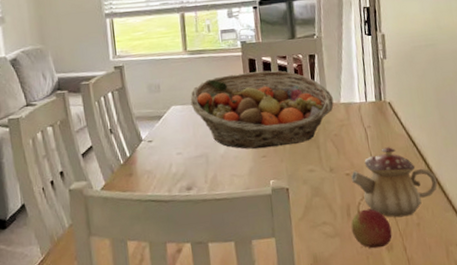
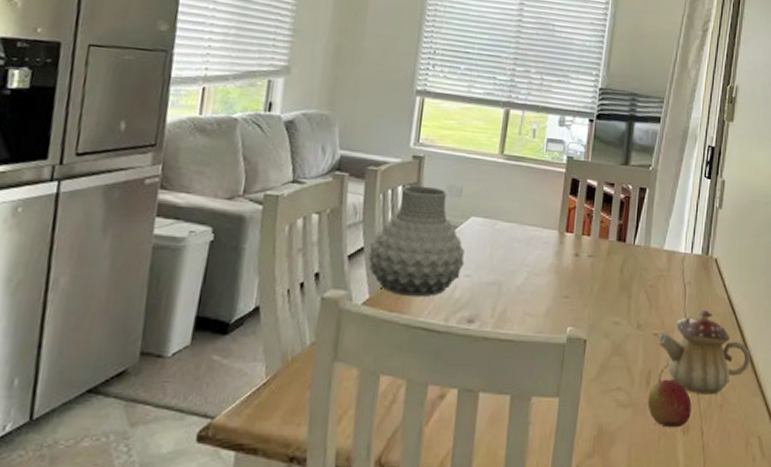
vase: none [96,88,174,178] -> present [368,185,465,297]
fruit basket: present [190,70,334,149] -> none [494,192,657,289]

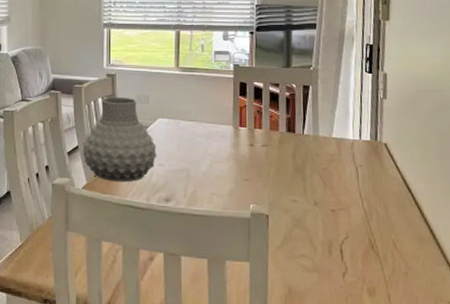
apple: present [647,379,692,428] -> none [331,249,376,291]
teapot: present [658,310,751,395] -> none [336,189,432,263]

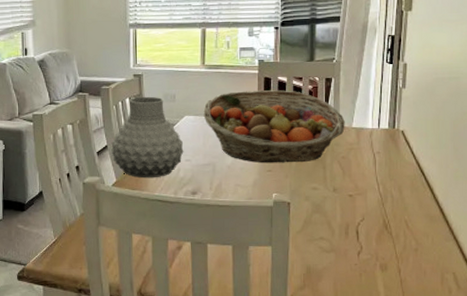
fruit basket: none [177,95,325,173] -> present [203,90,345,163]

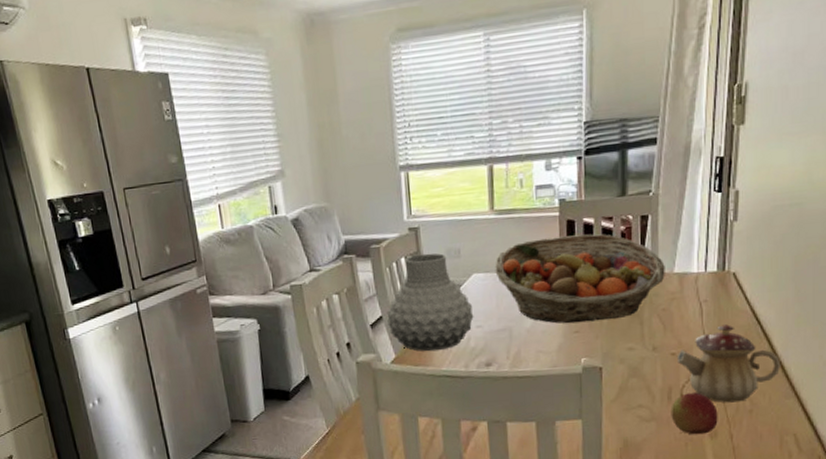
apple: none [347,230,388,267] -> present [670,392,718,435]
teapot: none [353,174,442,241] -> present [676,324,781,403]

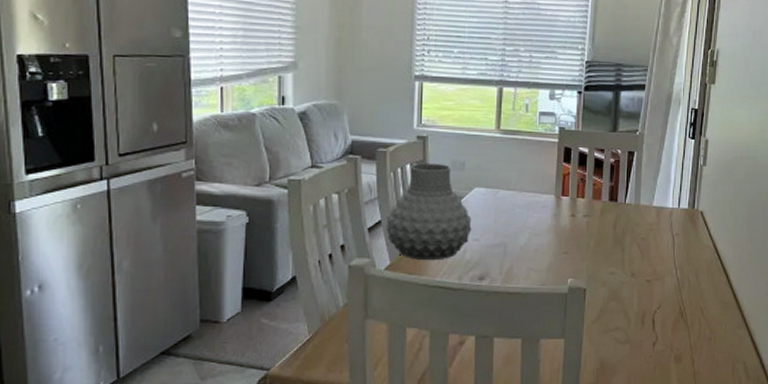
fruit basket: present [494,234,665,324] -> none [496,161,646,245]
apple: present [670,392,718,435] -> none [643,318,683,359]
teapot: present [676,324,781,403] -> none [651,257,736,330]

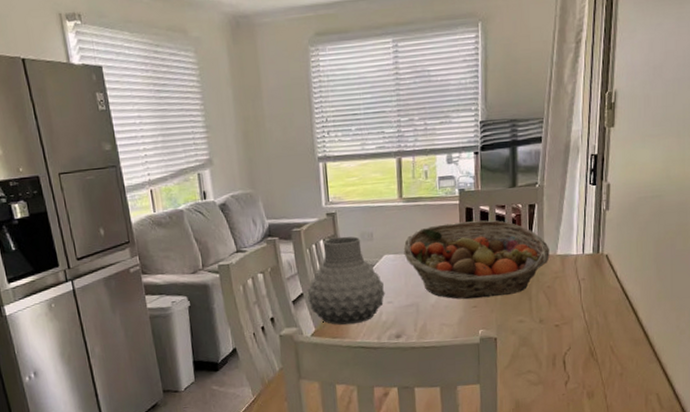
fruit basket: none [496,161,646,245] -> present [403,220,550,300]

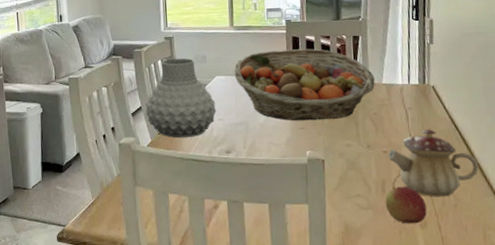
apple: none [555,358,594,396] -> present [385,186,427,224]
teapot: none [559,299,646,368] -> present [388,129,480,197]

